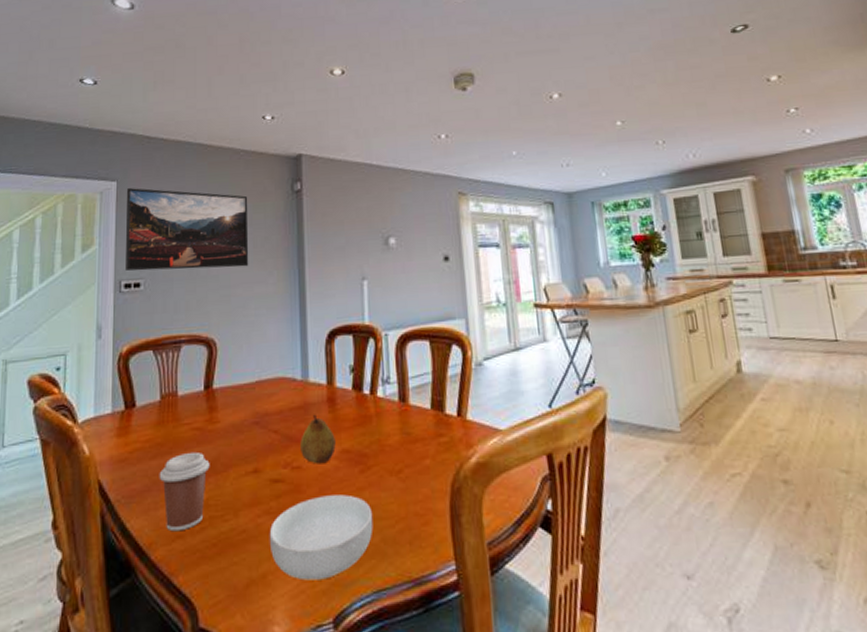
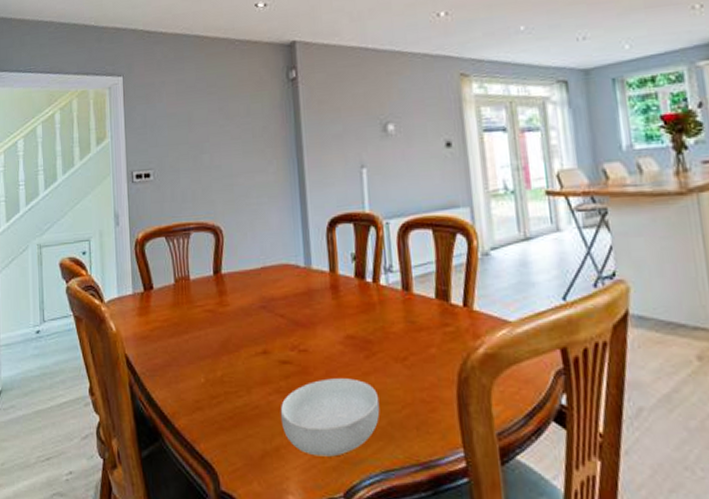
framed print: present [125,188,249,271] -> none [131,82,249,162]
coffee cup: present [159,451,210,532] -> none [177,332,223,404]
fruit: present [300,414,336,464] -> none [306,300,341,348]

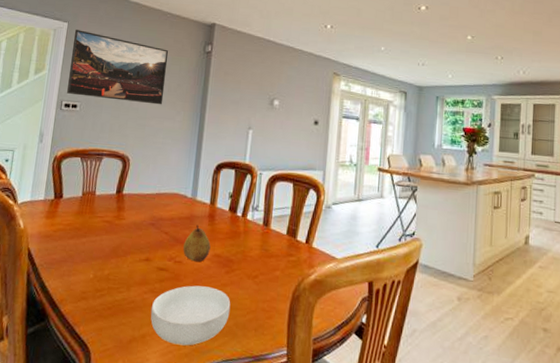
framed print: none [131,82,249,162] -> present [67,30,169,105]
fruit: none [306,300,341,348] -> present [183,224,211,262]

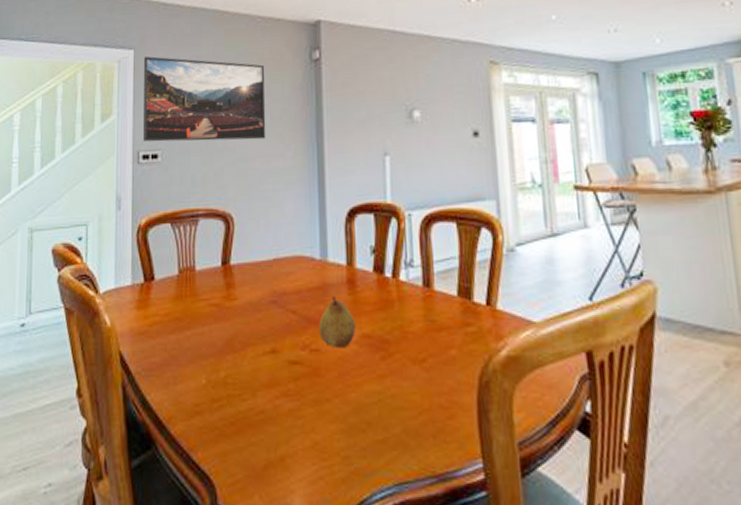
cereal bowl: present [150,285,231,346] -> none [287,381,395,468]

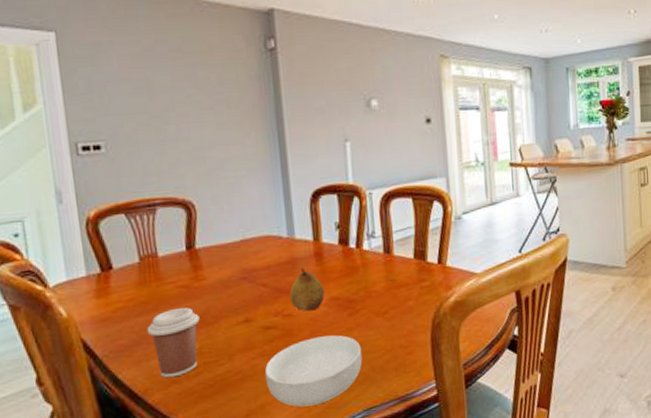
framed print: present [143,56,266,142] -> none [68,40,224,133]
coffee cup: none [177,328,228,408] -> present [146,307,200,378]
cereal bowl: none [287,381,395,468] -> present [264,335,363,407]

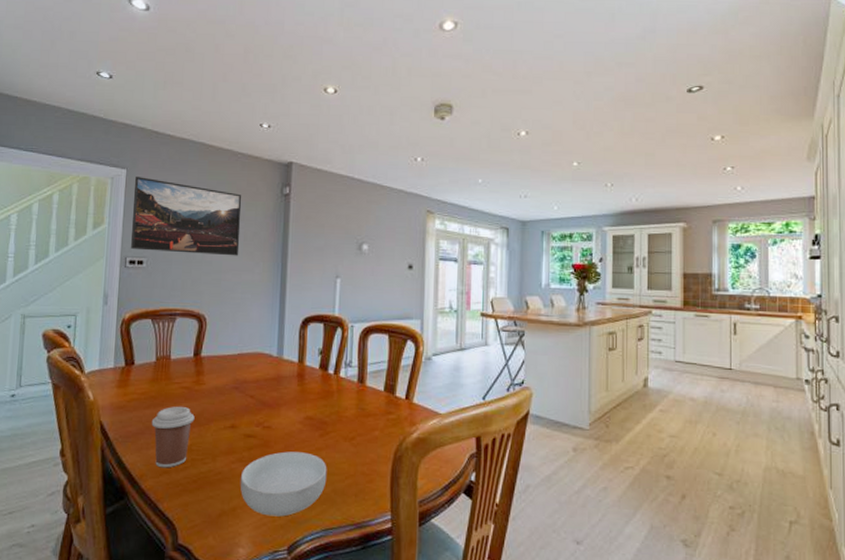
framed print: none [68,40,224,133] -> present [131,177,242,256]
fruit: present [290,268,325,311] -> none [271,385,302,426]

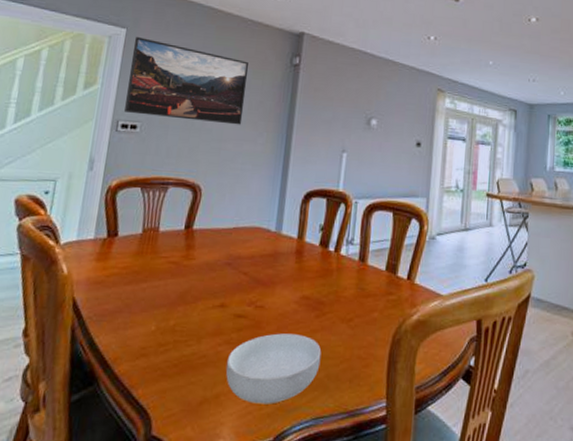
coffee cup: present [151,406,195,468] -> none [131,282,181,351]

